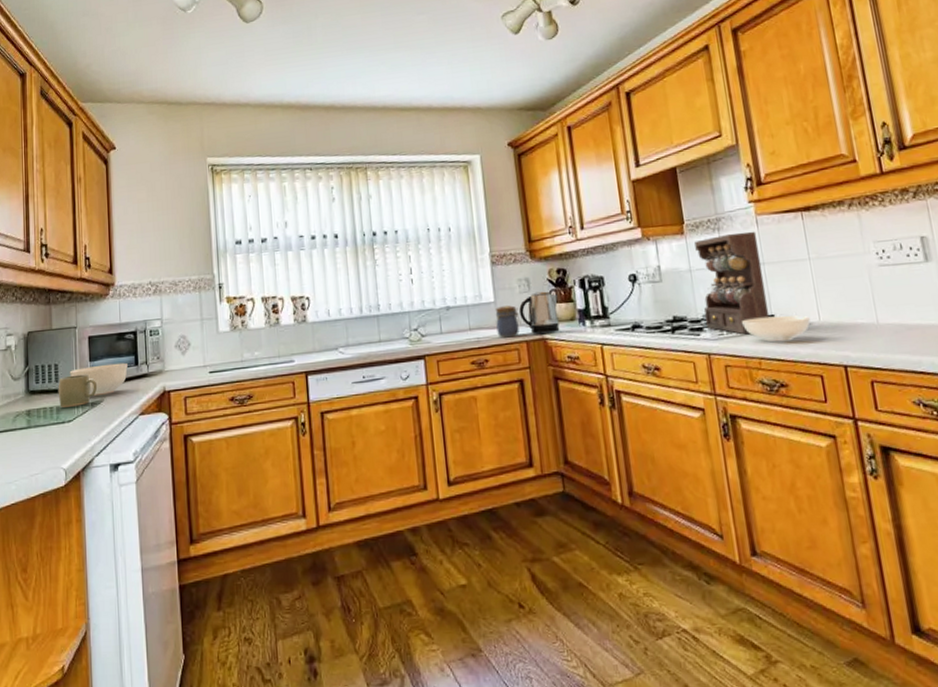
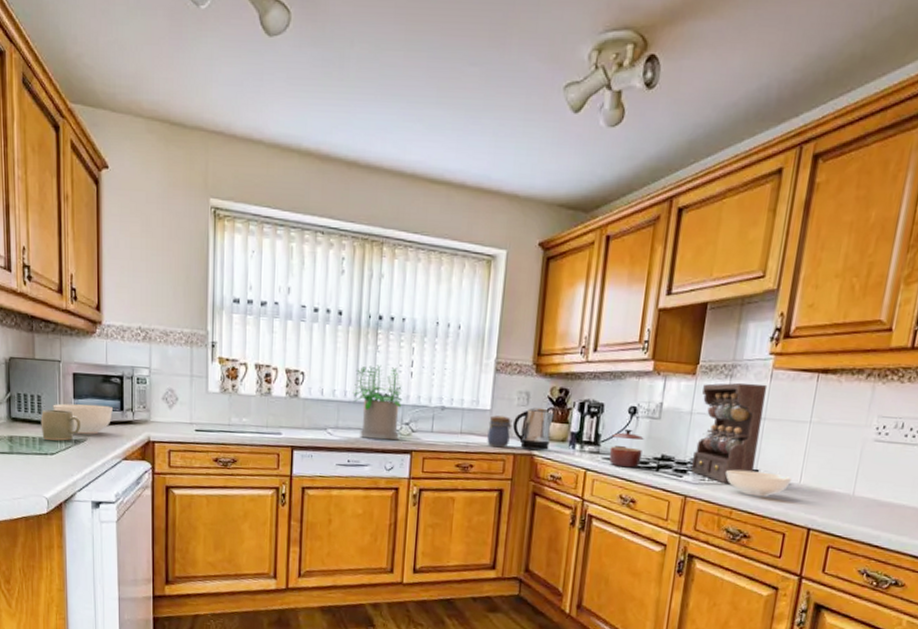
potted plant: none [358,277,410,351] -> present [353,365,403,440]
saucepan: none [618,296,655,336] -> present [609,428,644,468]

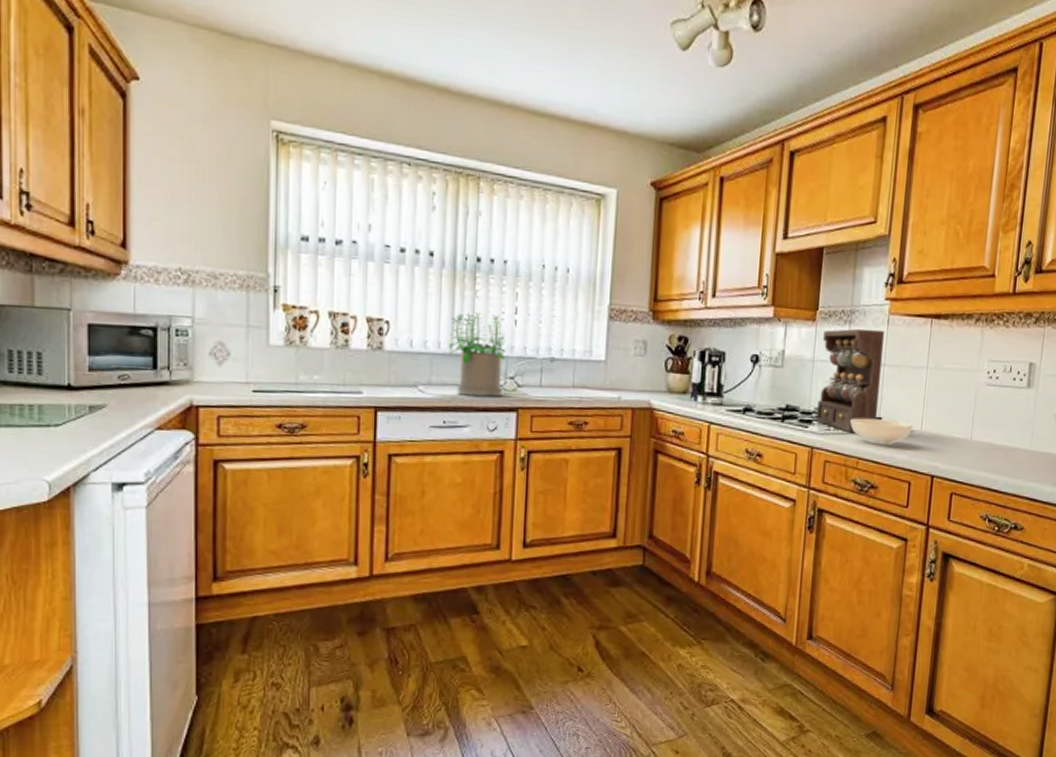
mug: present [40,409,81,441] -> none [41,369,99,409]
bowl: present [52,403,113,435] -> none [58,361,142,400]
jar: present [487,415,513,448] -> none [602,367,630,402]
kettle: present [512,407,554,451] -> none [629,357,674,404]
saucepan: present [609,428,644,468] -> none [732,378,768,420]

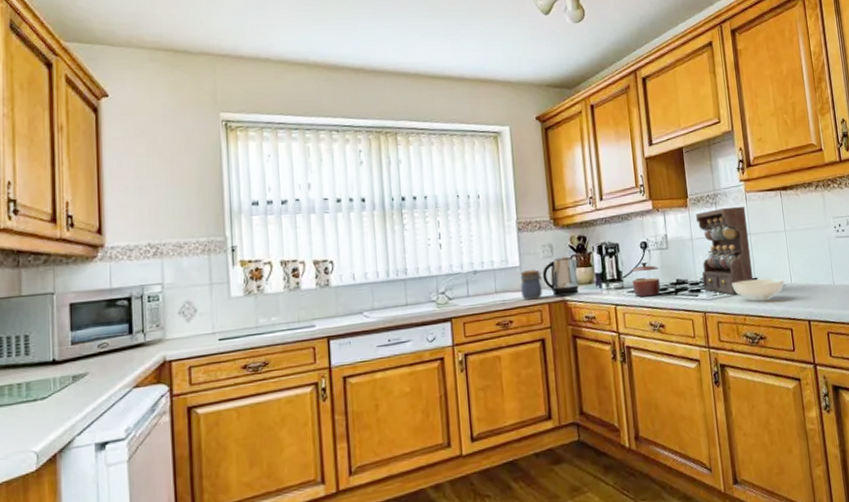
potted plant: present [448,312,506,397] -> none [385,242,437,315]
jar: none [602,367,630,402] -> present [520,269,544,300]
kettle: none [629,357,674,404] -> present [542,256,579,297]
saucepan: none [732,378,768,420] -> present [630,261,661,297]

